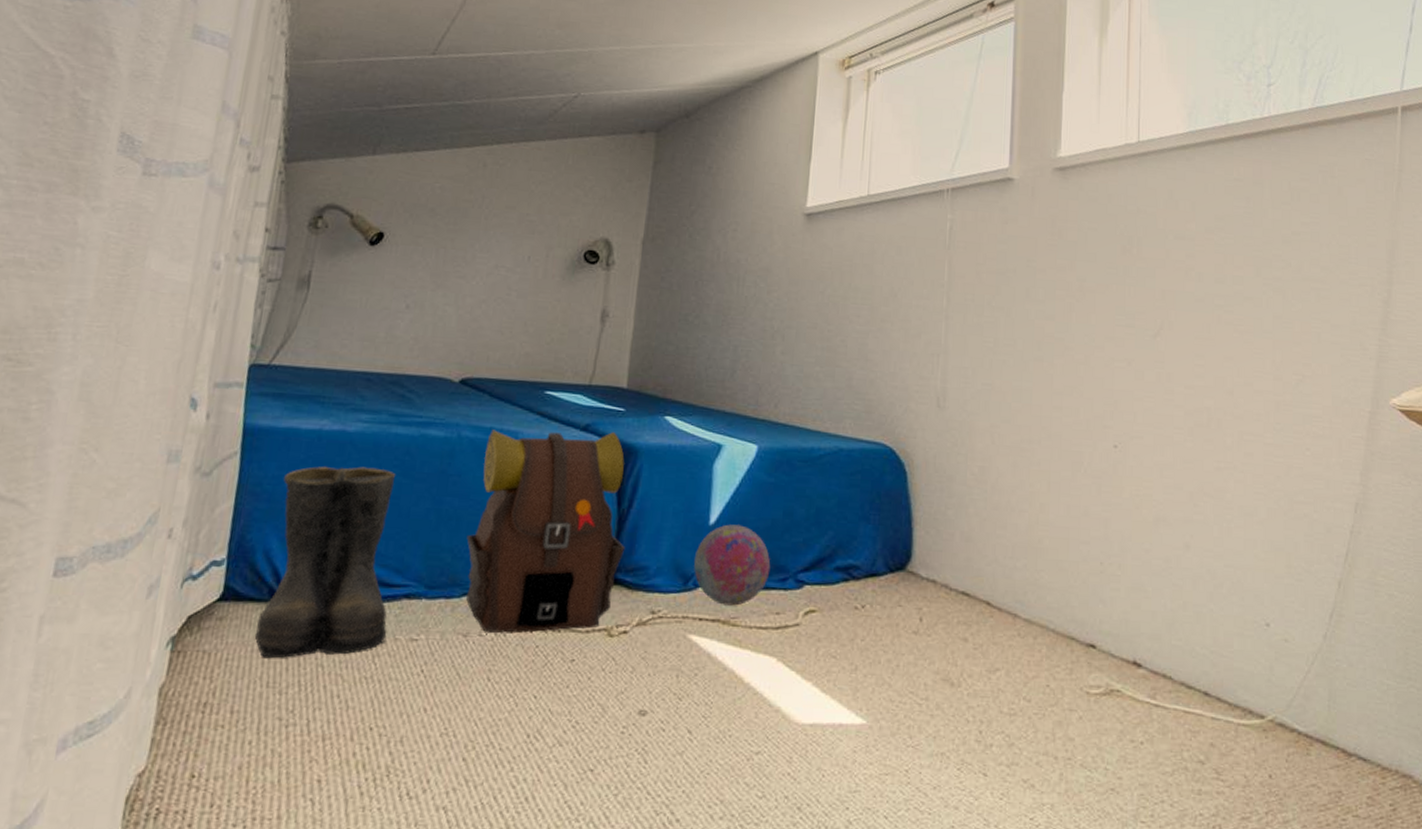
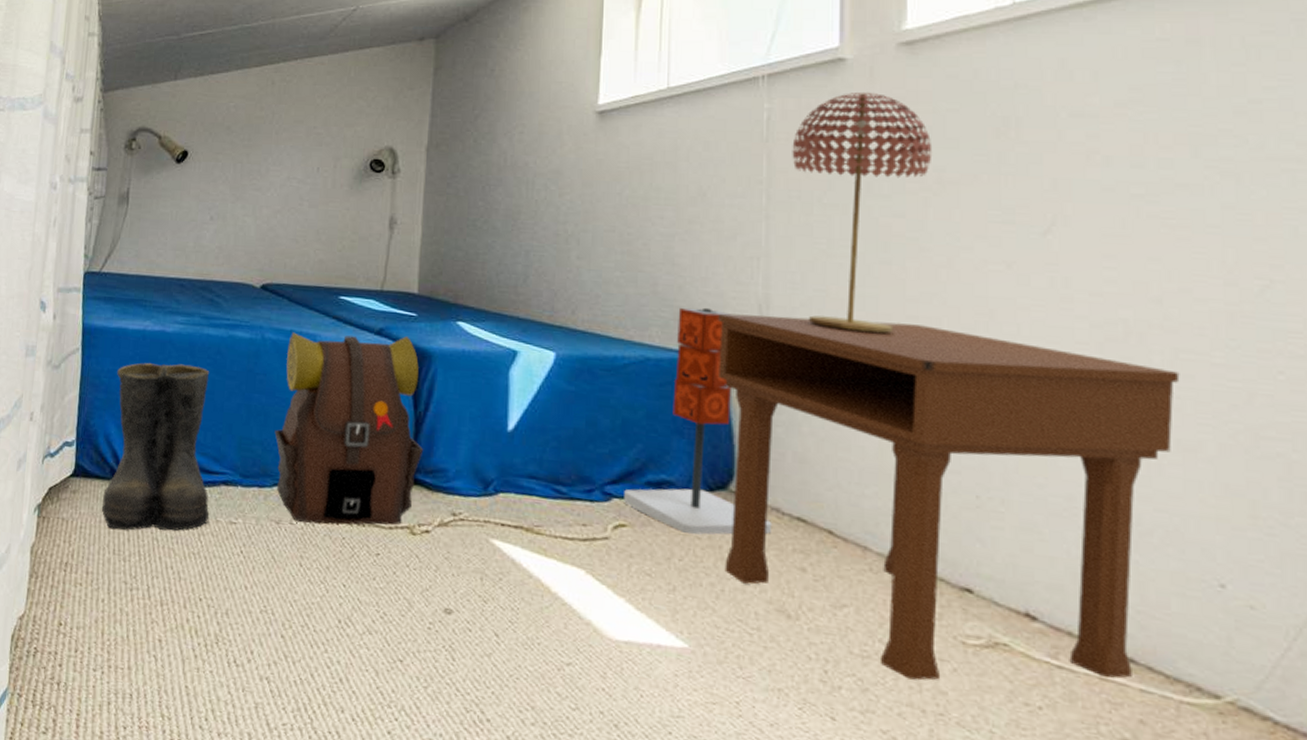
decorative ball: present [694,524,771,606] -> none [494,431,575,514]
speaker: none [815,400,942,615] -> present [624,307,772,535]
nightstand: none [900,405,1244,731] -> present [718,313,1180,681]
table lamp: none [968,209,1077,422] -> present [792,92,933,333]

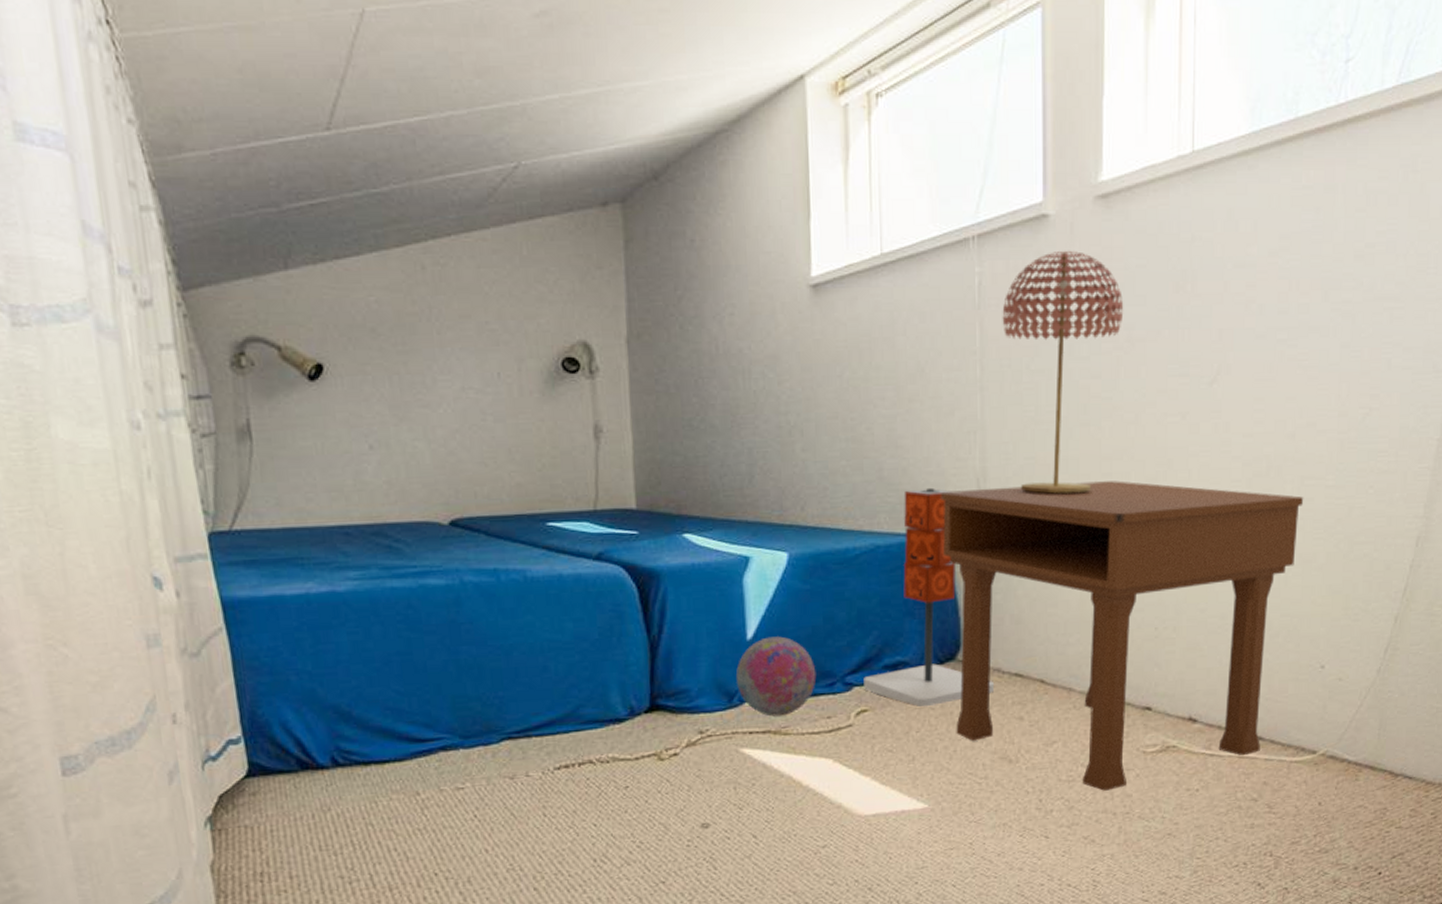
boots: present [102,362,210,531] -> none [281,625,433,825]
backpack: present [274,332,424,526] -> none [493,556,663,775]
decorative ball: none [494,431,575,514] -> present [736,636,817,717]

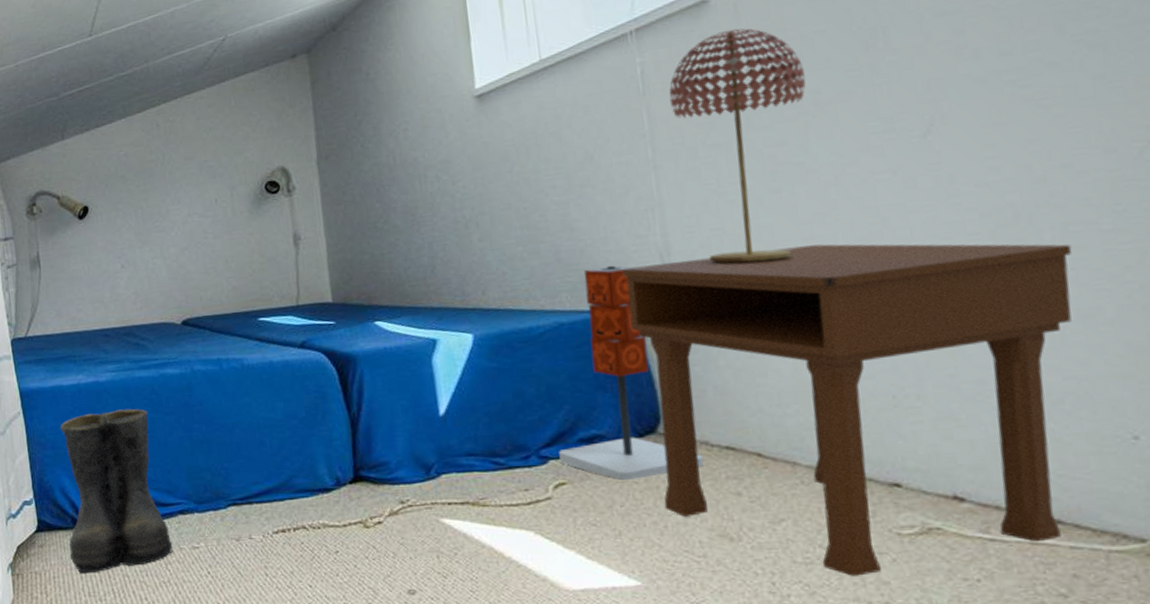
boots: none [281,625,433,825] -> present [60,408,175,574]
decorative ball: present [736,636,817,717] -> none [431,412,511,488]

